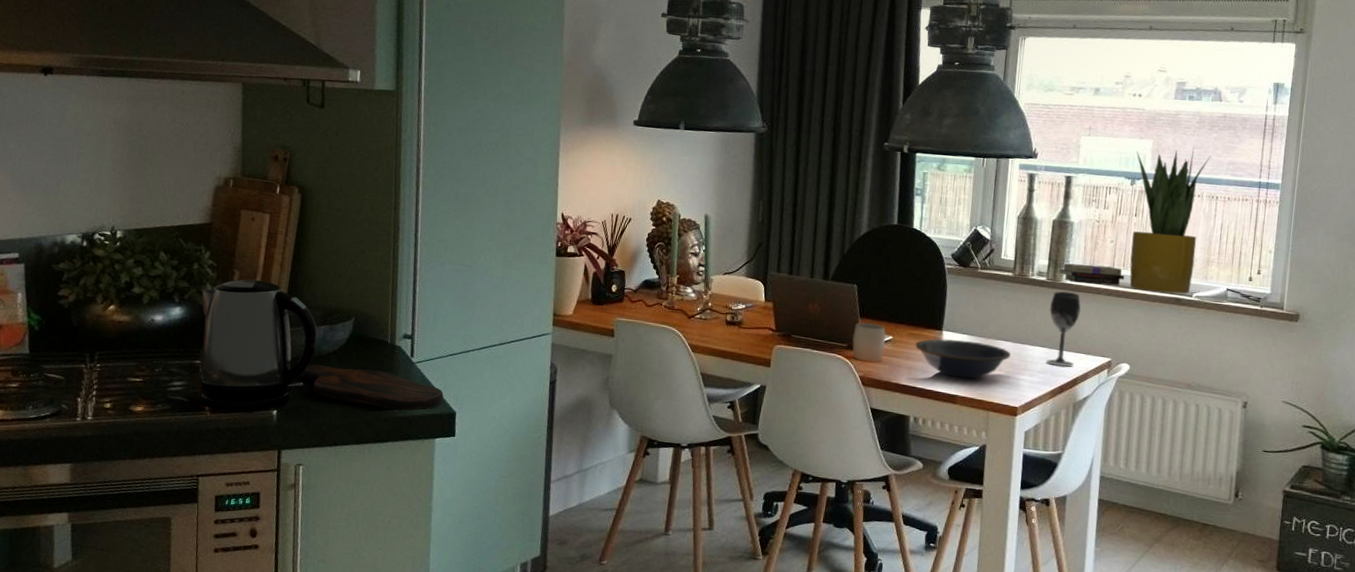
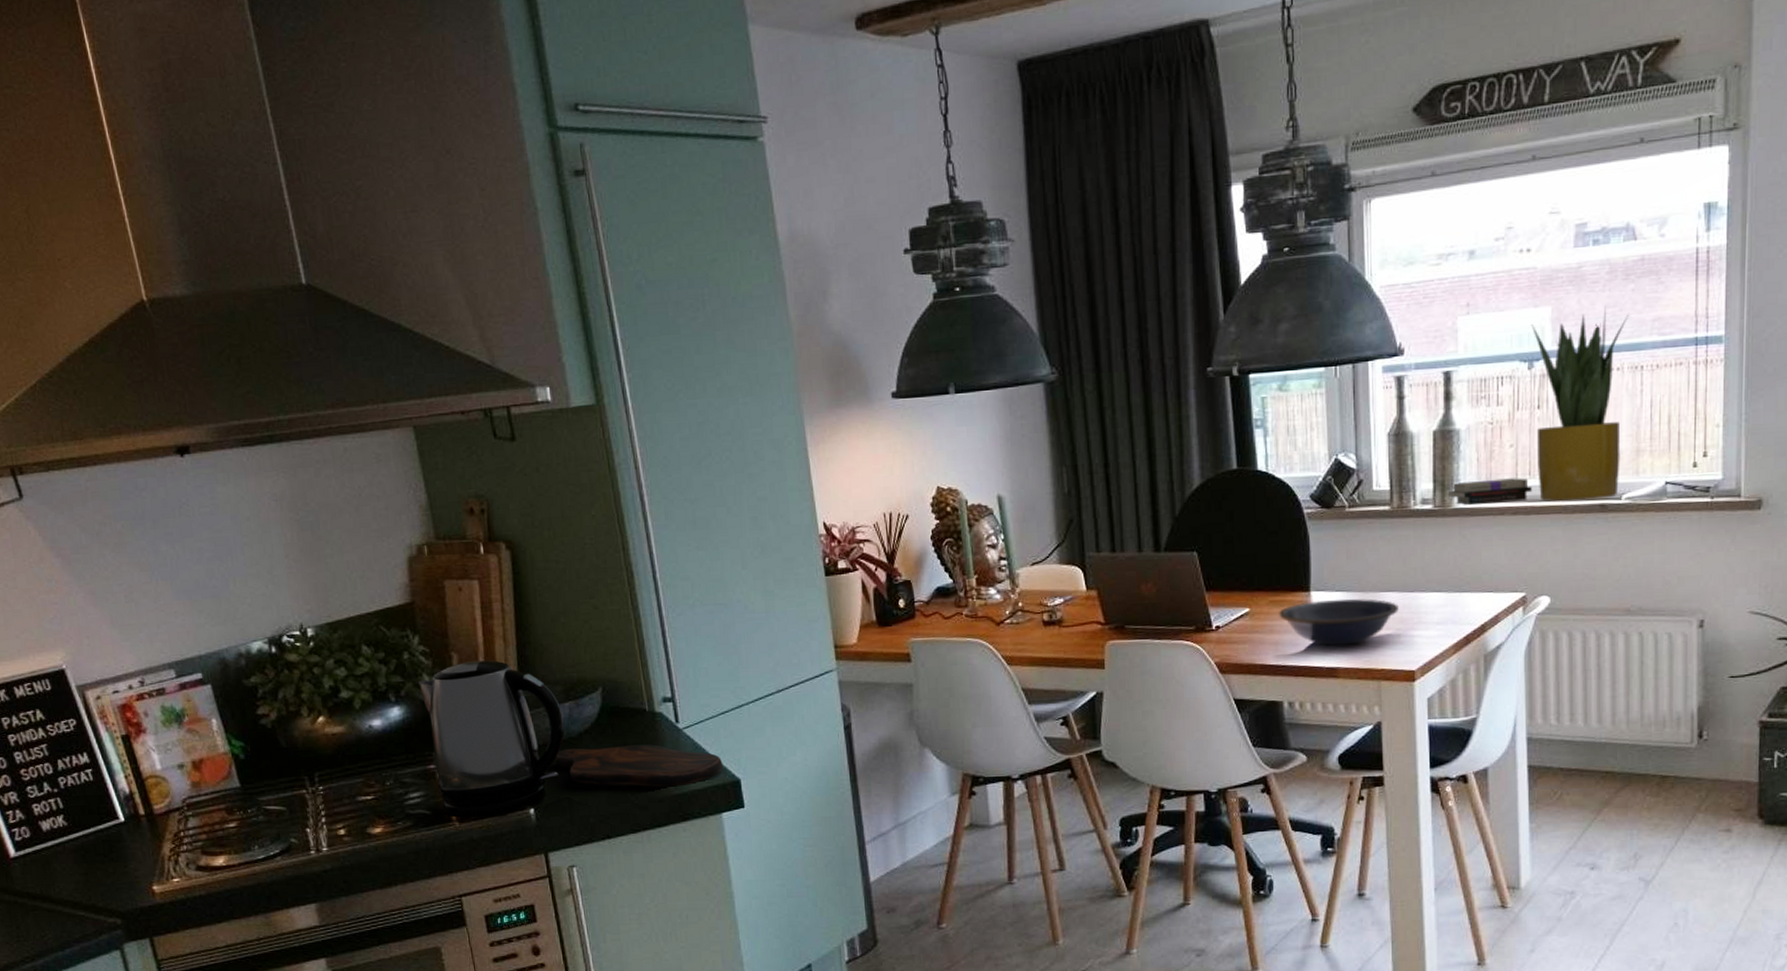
mug: present [852,322,886,362] -> none [1200,596,1242,644]
wine glass: present [1046,291,1081,367] -> none [1440,518,1482,612]

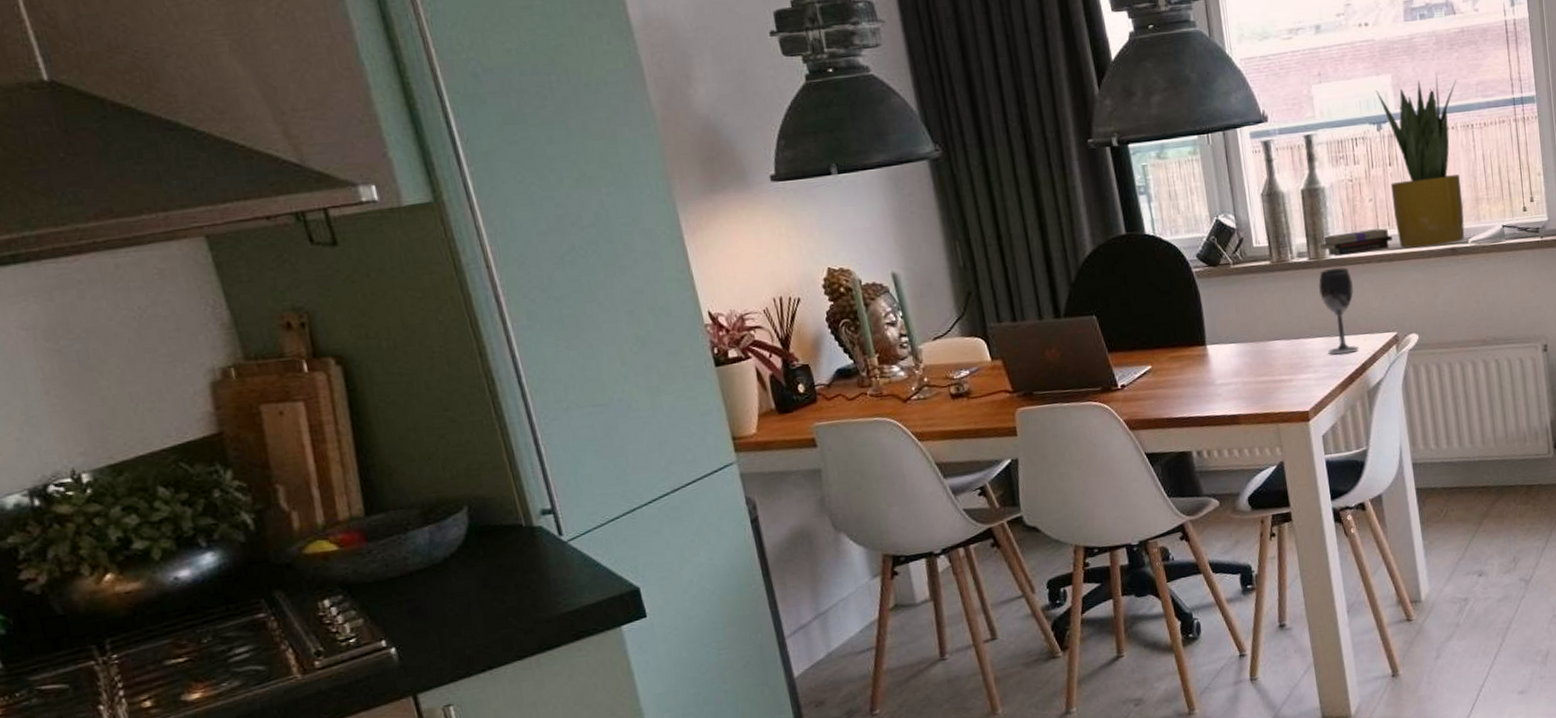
kettle: present [417,659,565,818] -> none [234,488,426,670]
cutting board: present [554,744,723,788] -> none [416,561,619,614]
bowl: present [1279,598,1399,647] -> none [1179,348,1288,395]
wine glass: none [1440,518,1482,612] -> present [1318,267,1360,355]

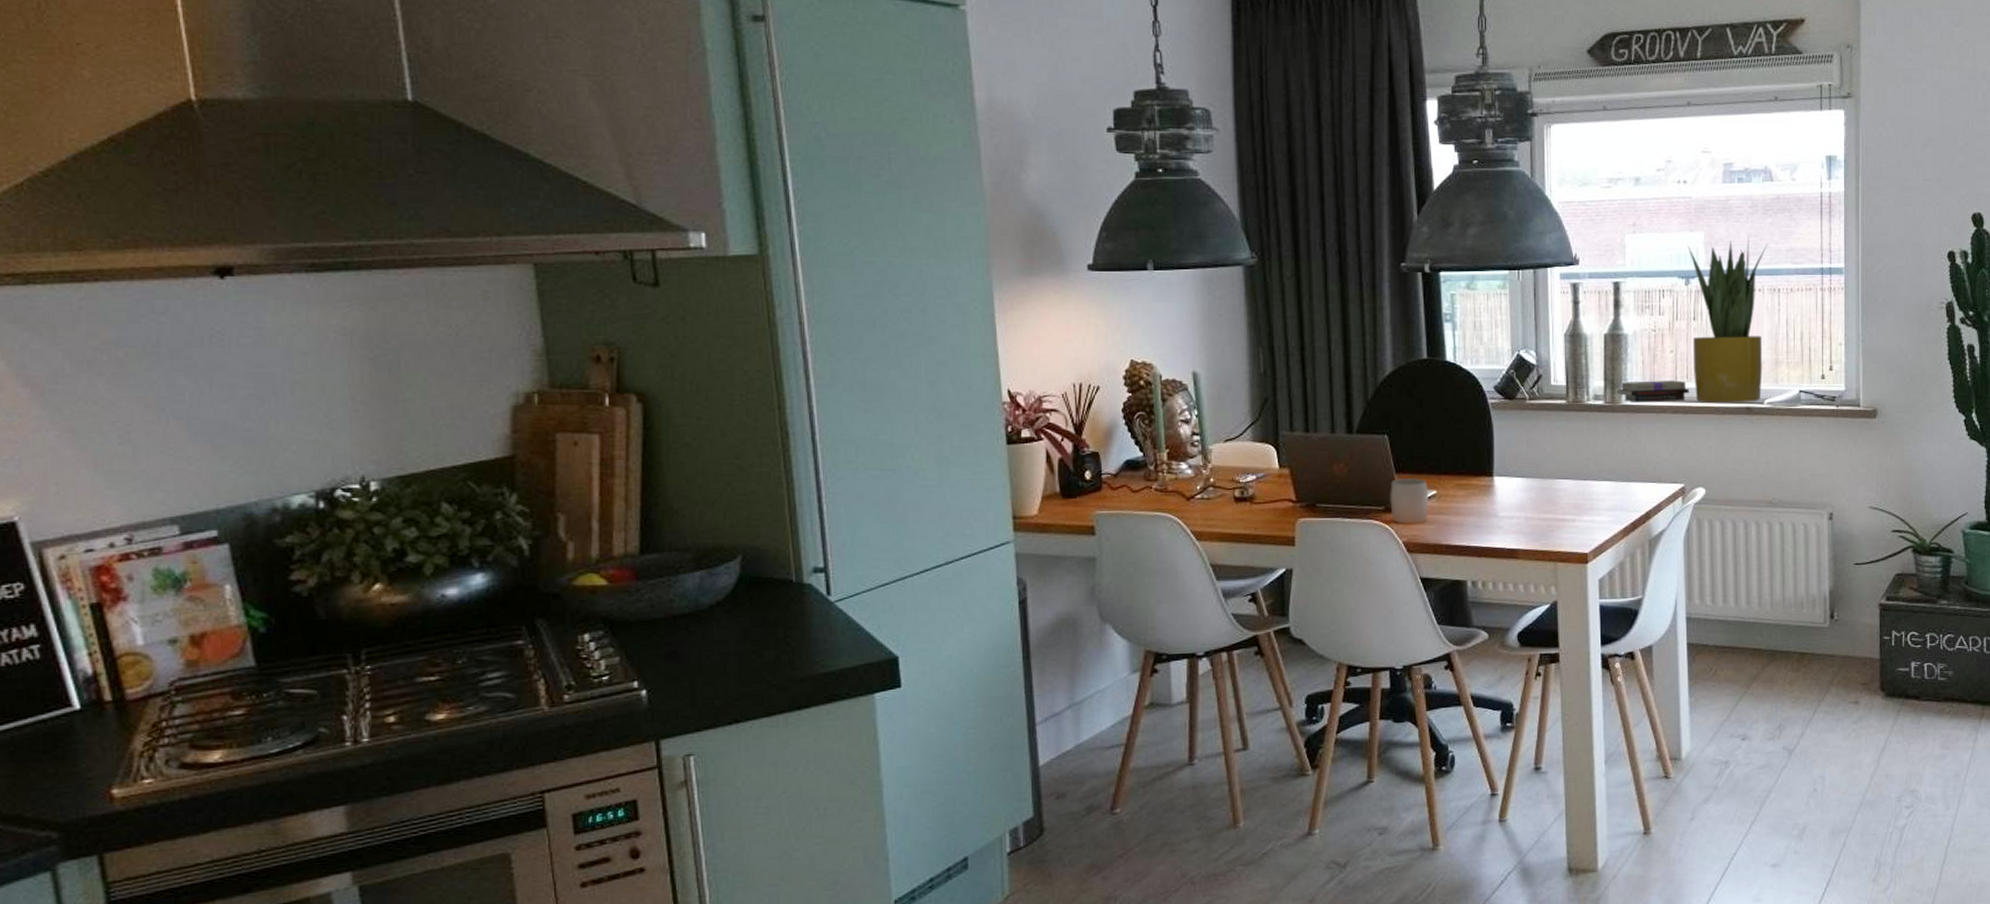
mug: none [1104,355,1146,403] -> present [1390,478,1429,524]
wine glass: present [1318,267,1360,355] -> none [1610,415,1646,500]

